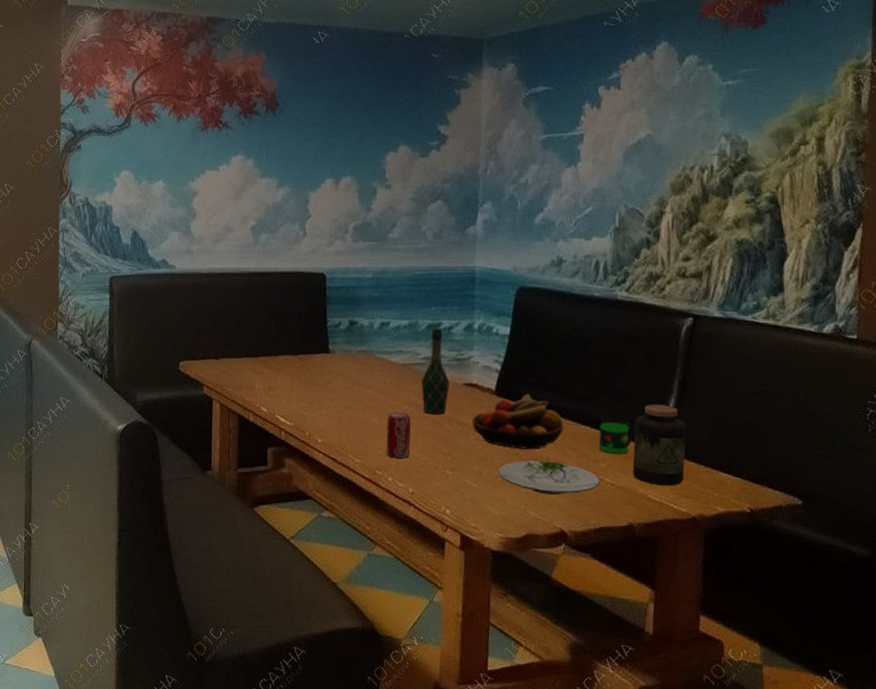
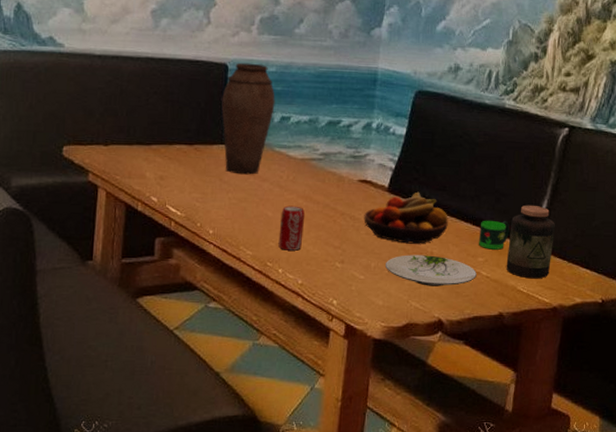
vase: none [322,271,374,382] -> present [221,62,275,175]
wine bottle: present [421,328,449,415] -> none [317,125,345,209]

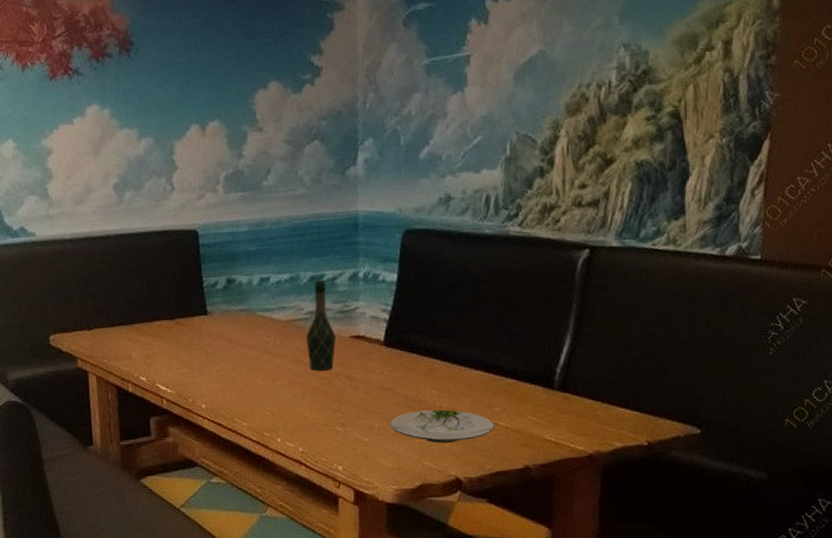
vase: present [221,62,275,175] -> none [196,225,252,345]
beverage can: present [278,205,305,251] -> none [272,371,299,419]
wine bottle: none [317,125,345,209] -> present [305,279,336,371]
fruit bowl: present [364,191,448,244] -> none [361,341,456,400]
mug: present [479,220,510,250] -> none [493,363,529,397]
jar: present [506,204,555,279] -> none [527,342,583,426]

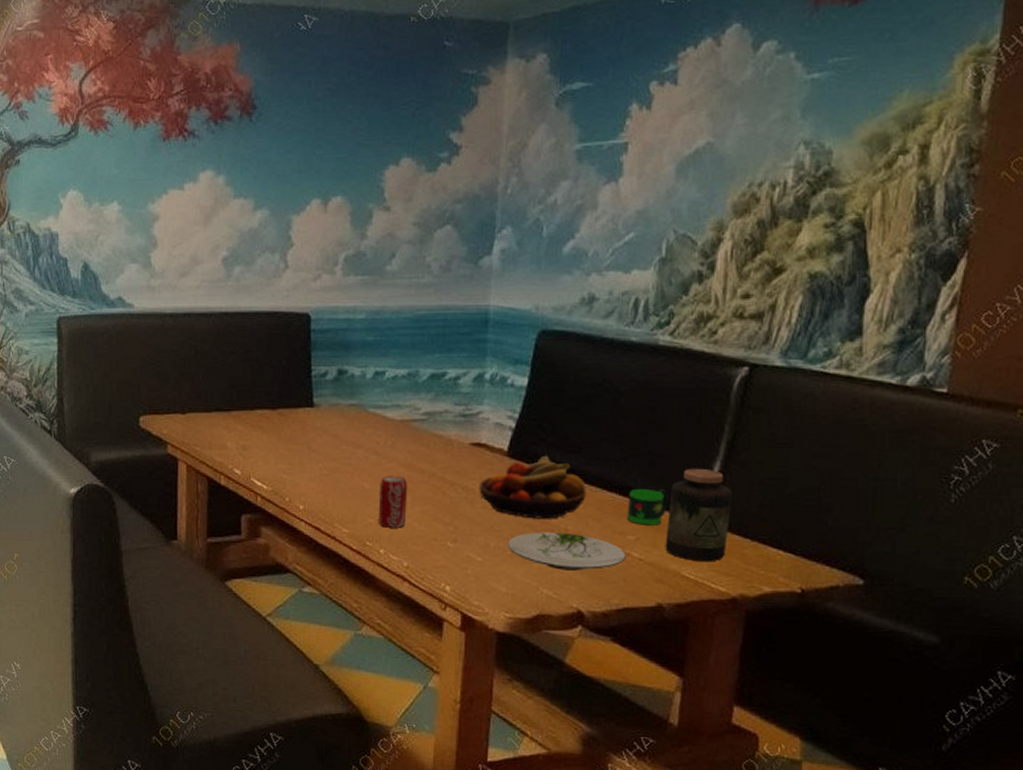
beverage can: none [272,371,299,419] -> present [378,475,408,528]
wine bottle: present [305,279,336,371] -> none [420,378,454,479]
fruit bowl: none [361,341,456,400] -> present [479,455,586,519]
mug: none [493,363,529,397] -> present [628,488,669,525]
jar: none [527,342,583,426] -> present [665,468,732,562]

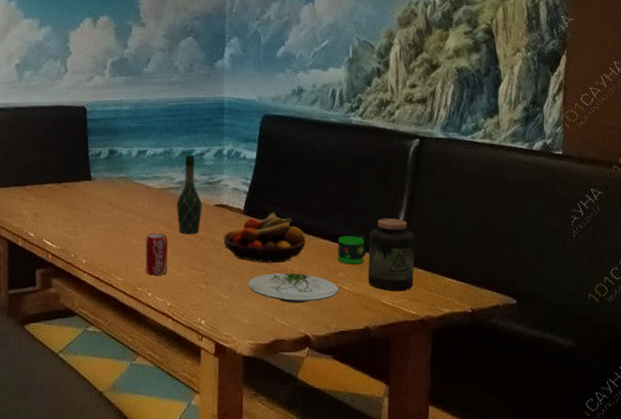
wine bottle: none [420,378,454,479] -> present [176,154,202,234]

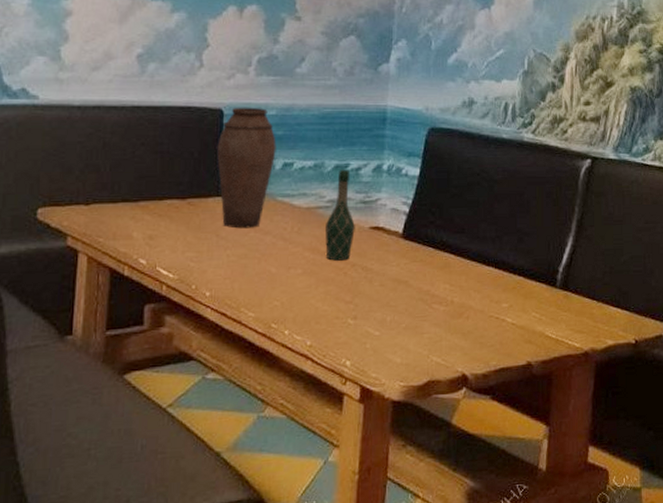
vase: none [83,104,132,207] -> present [217,107,276,229]
beverage can: present [145,233,168,275] -> none [283,259,313,309]
fruit bowl: present [223,212,306,263] -> none [377,236,468,293]
plate: present [248,273,339,303] -> none [403,304,501,338]
mug: present [337,235,368,264] -> none [502,261,535,294]
jar: present [367,218,415,291] -> none [532,243,582,323]

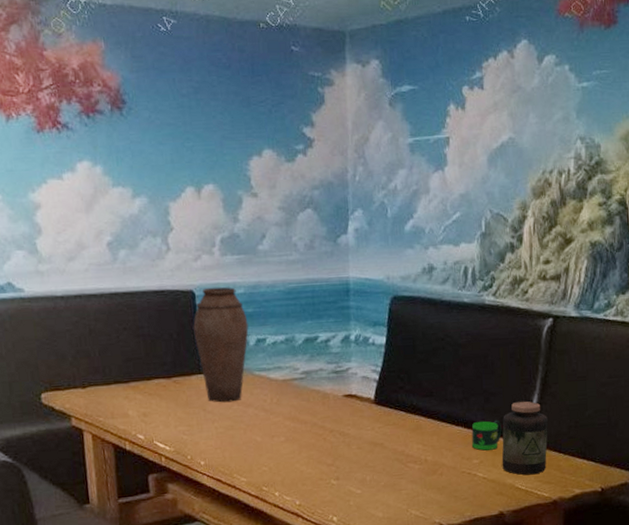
wine bottle: present [324,169,355,261] -> none [301,341,330,428]
mug: none [502,261,535,294] -> present [471,420,502,451]
jar: none [532,243,582,323] -> present [501,401,548,475]

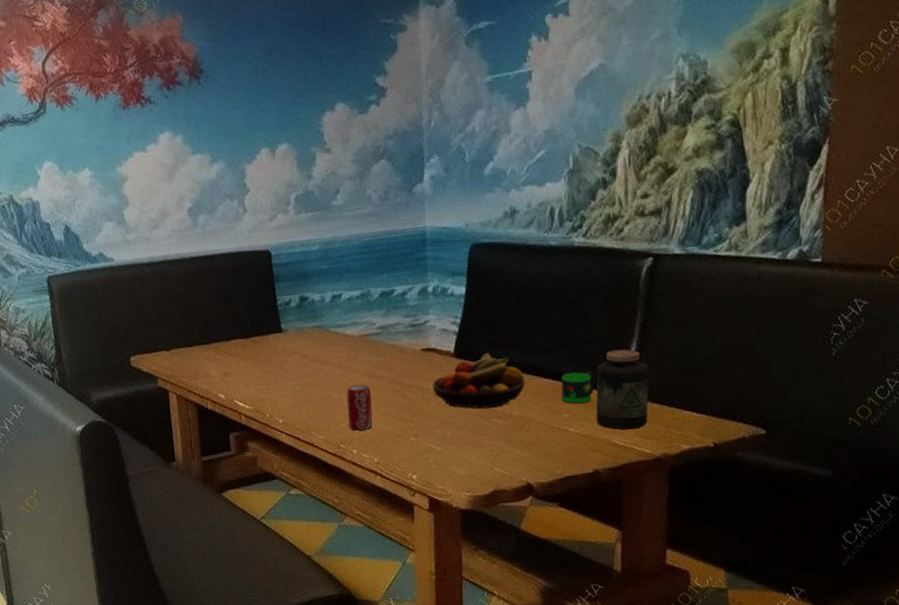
vase: present [193,287,249,403] -> none [270,245,324,361]
beverage can: none [269,428,295,473] -> present [346,384,373,431]
fruit bowl: none [353,400,439,454] -> present [432,352,525,409]

